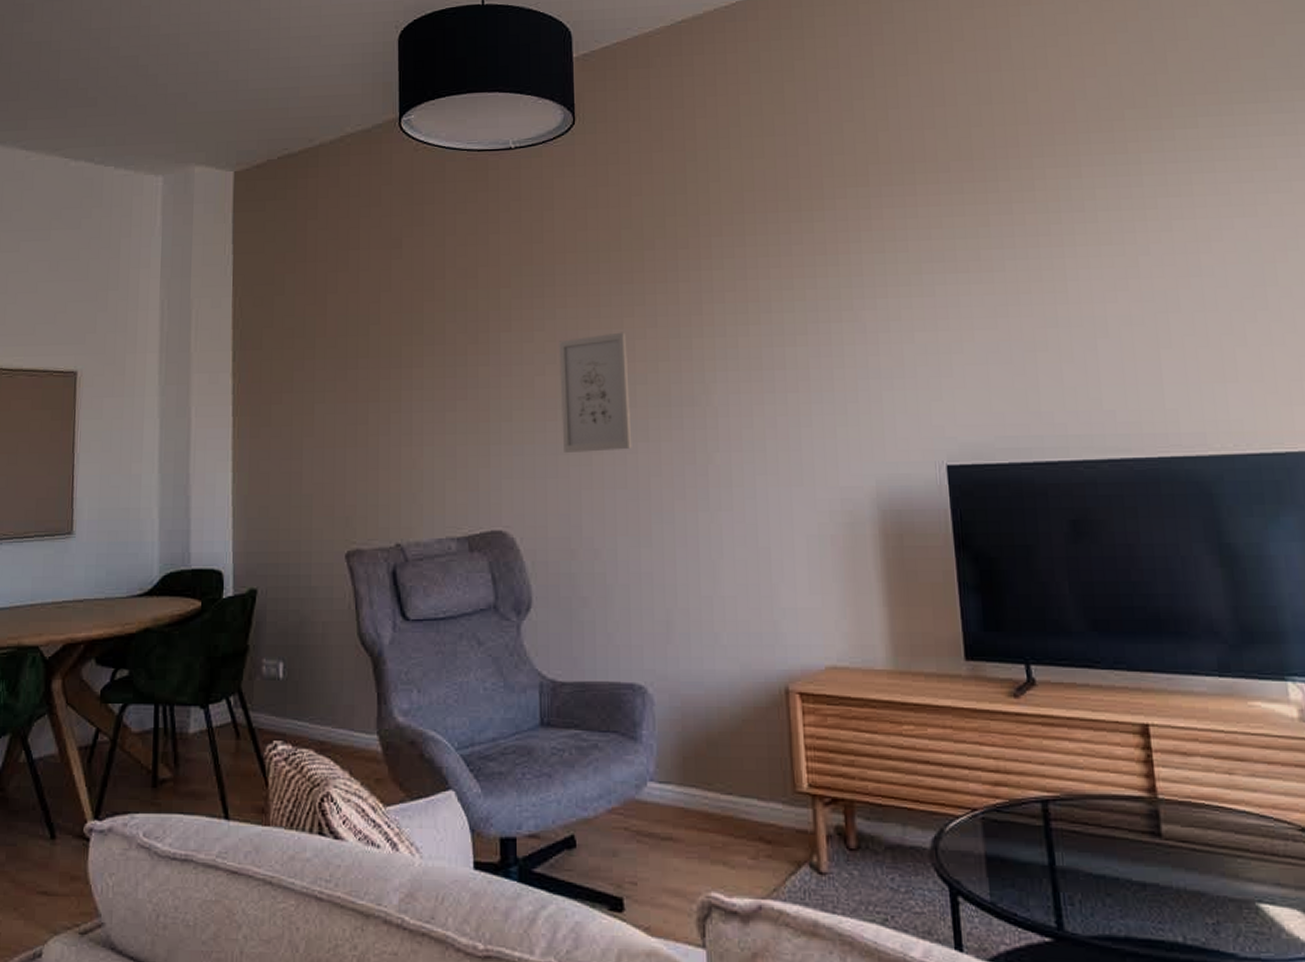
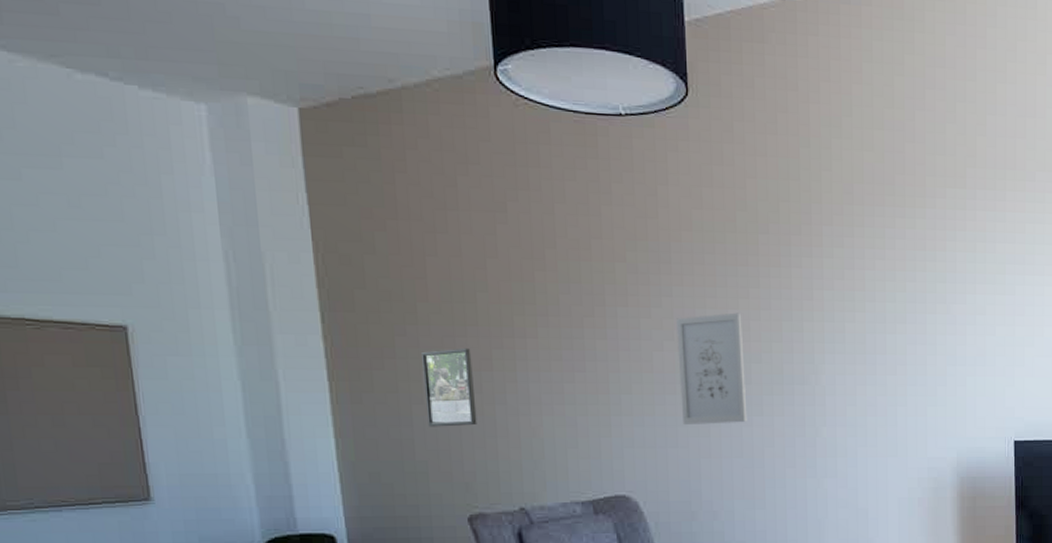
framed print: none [315,379,362,460] -> present [422,347,477,427]

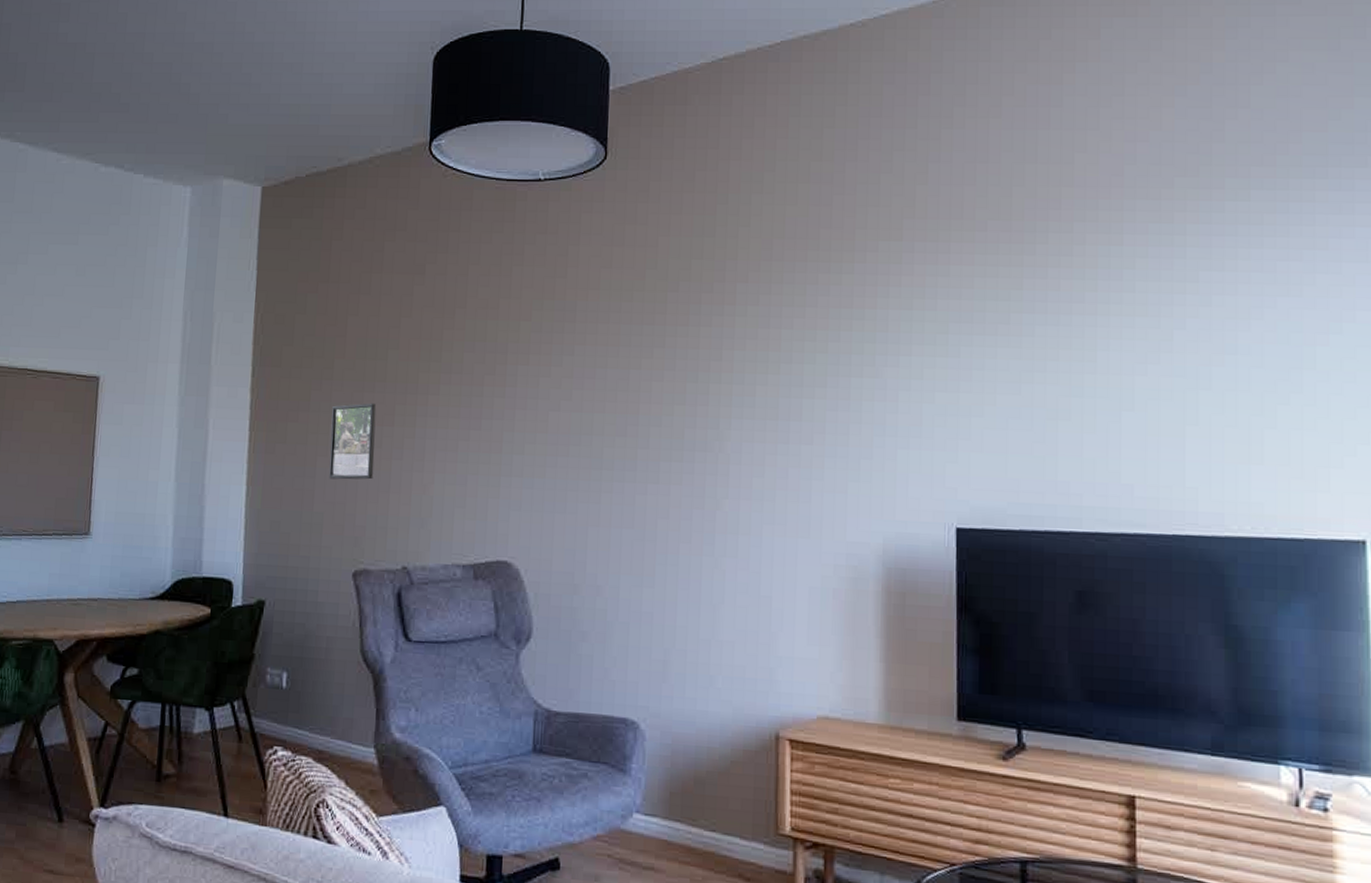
wall art: present [676,312,748,424] -> none [573,373,644,491]

